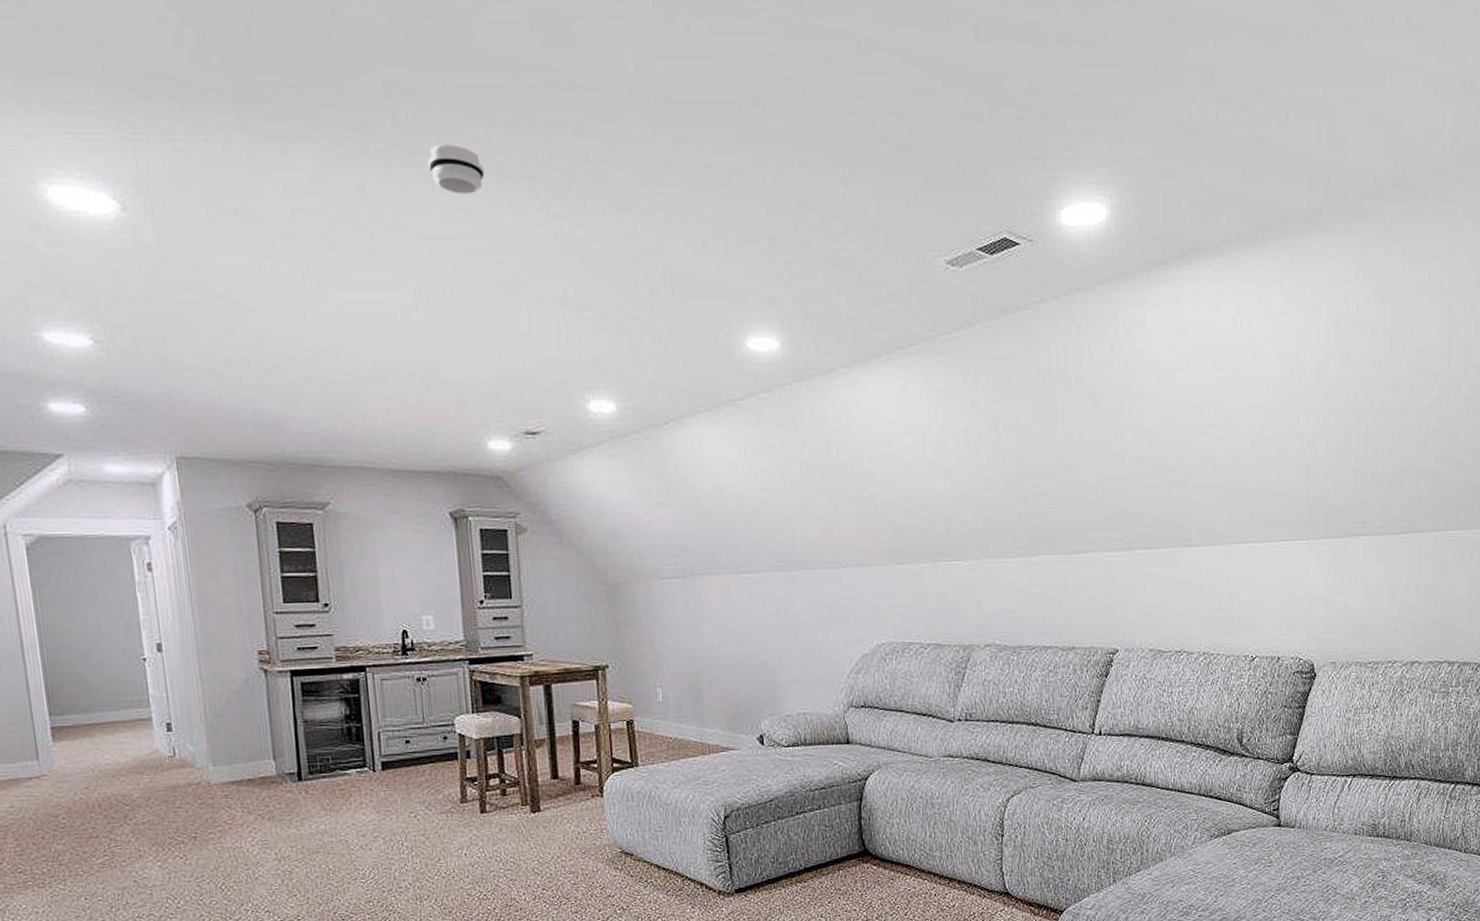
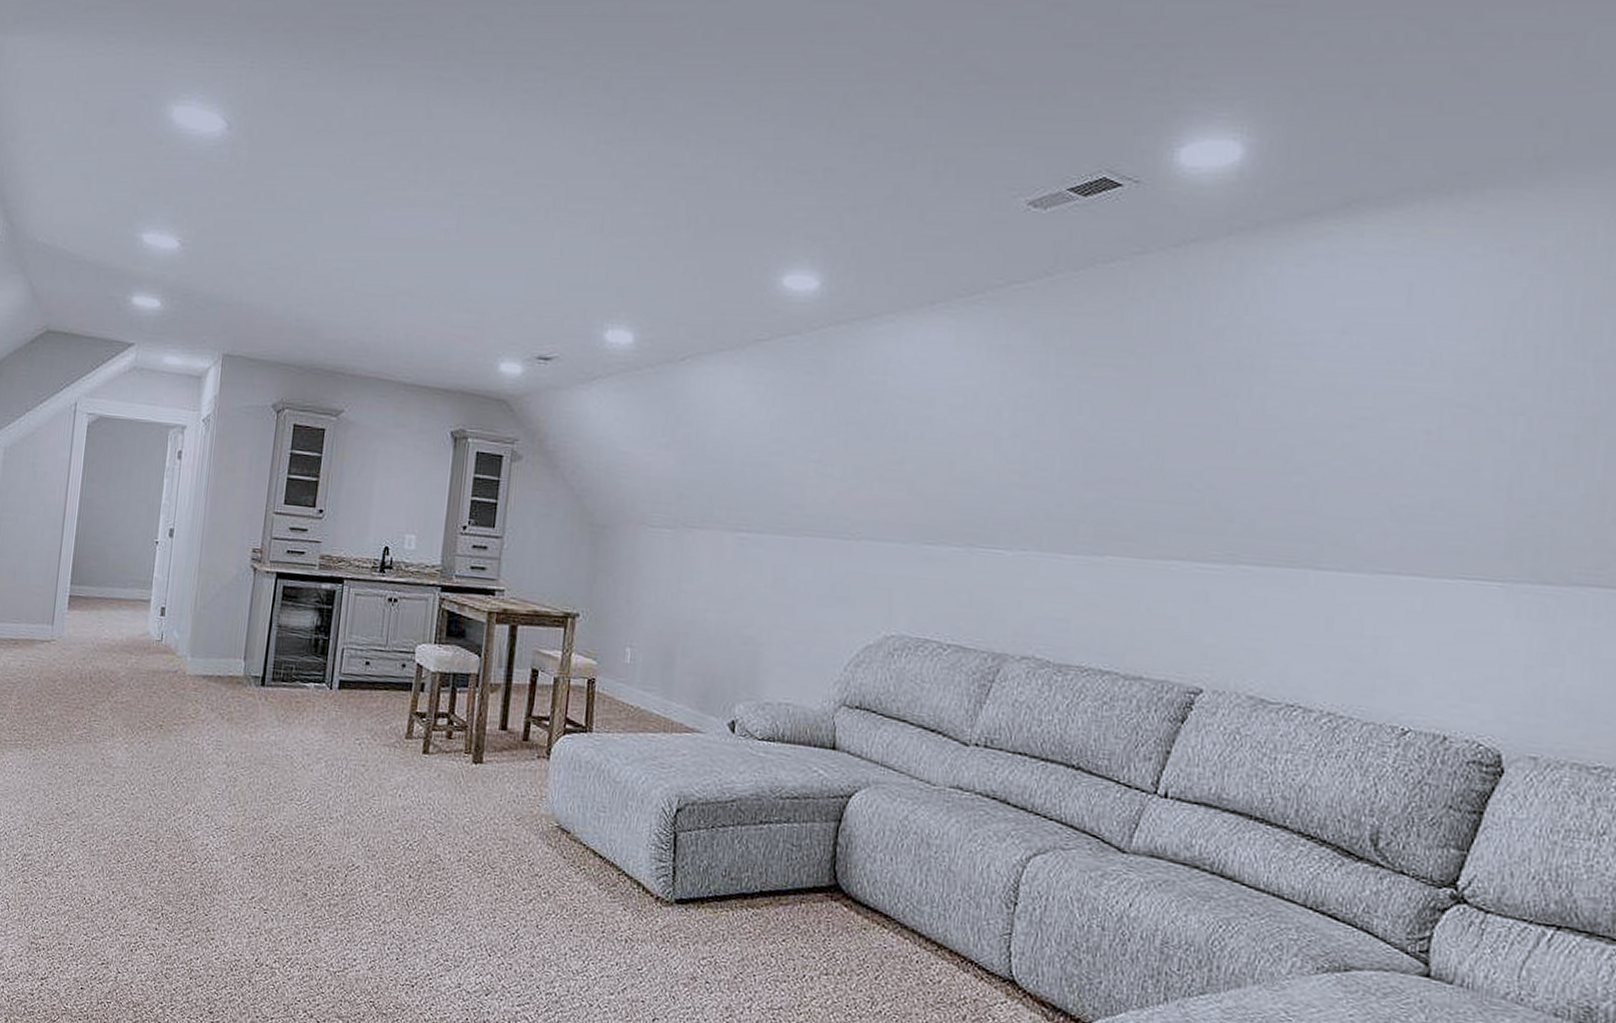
smoke detector: present [428,145,485,194] -> none [494,73,545,120]

